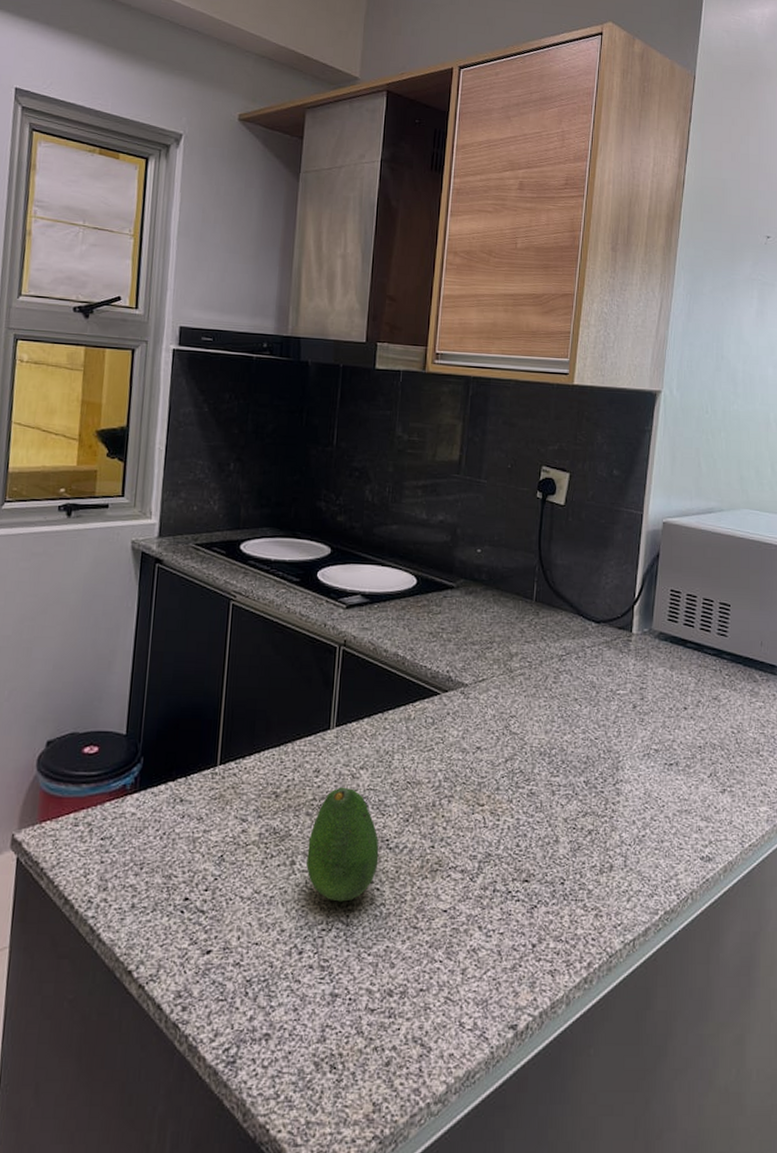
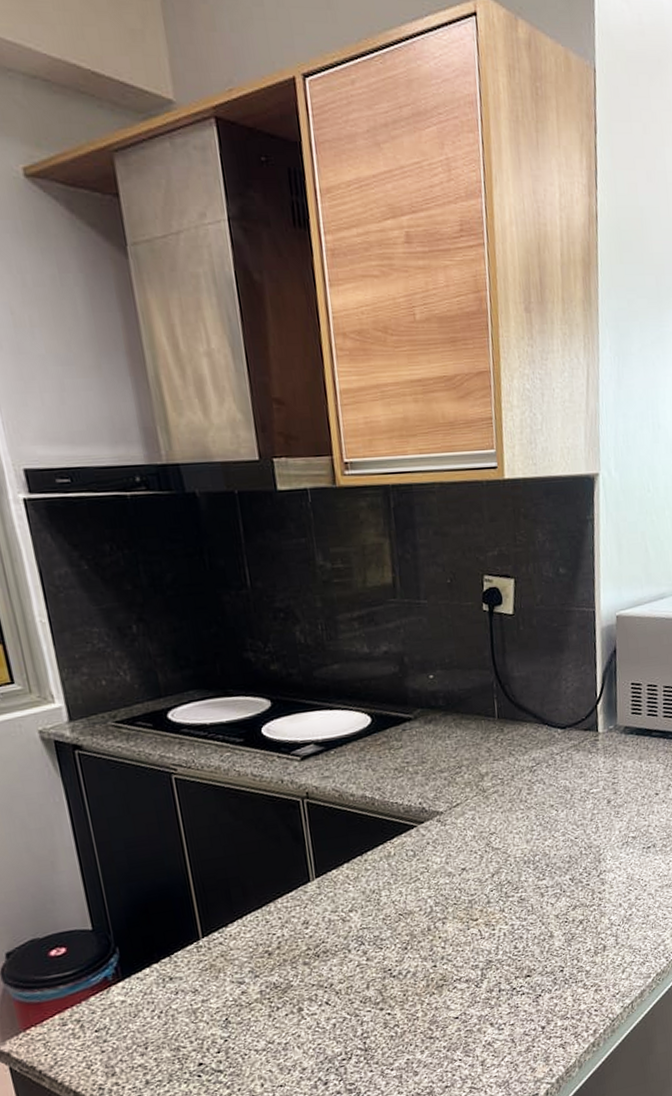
fruit: present [305,787,379,902] -> none [311,931,385,1034]

